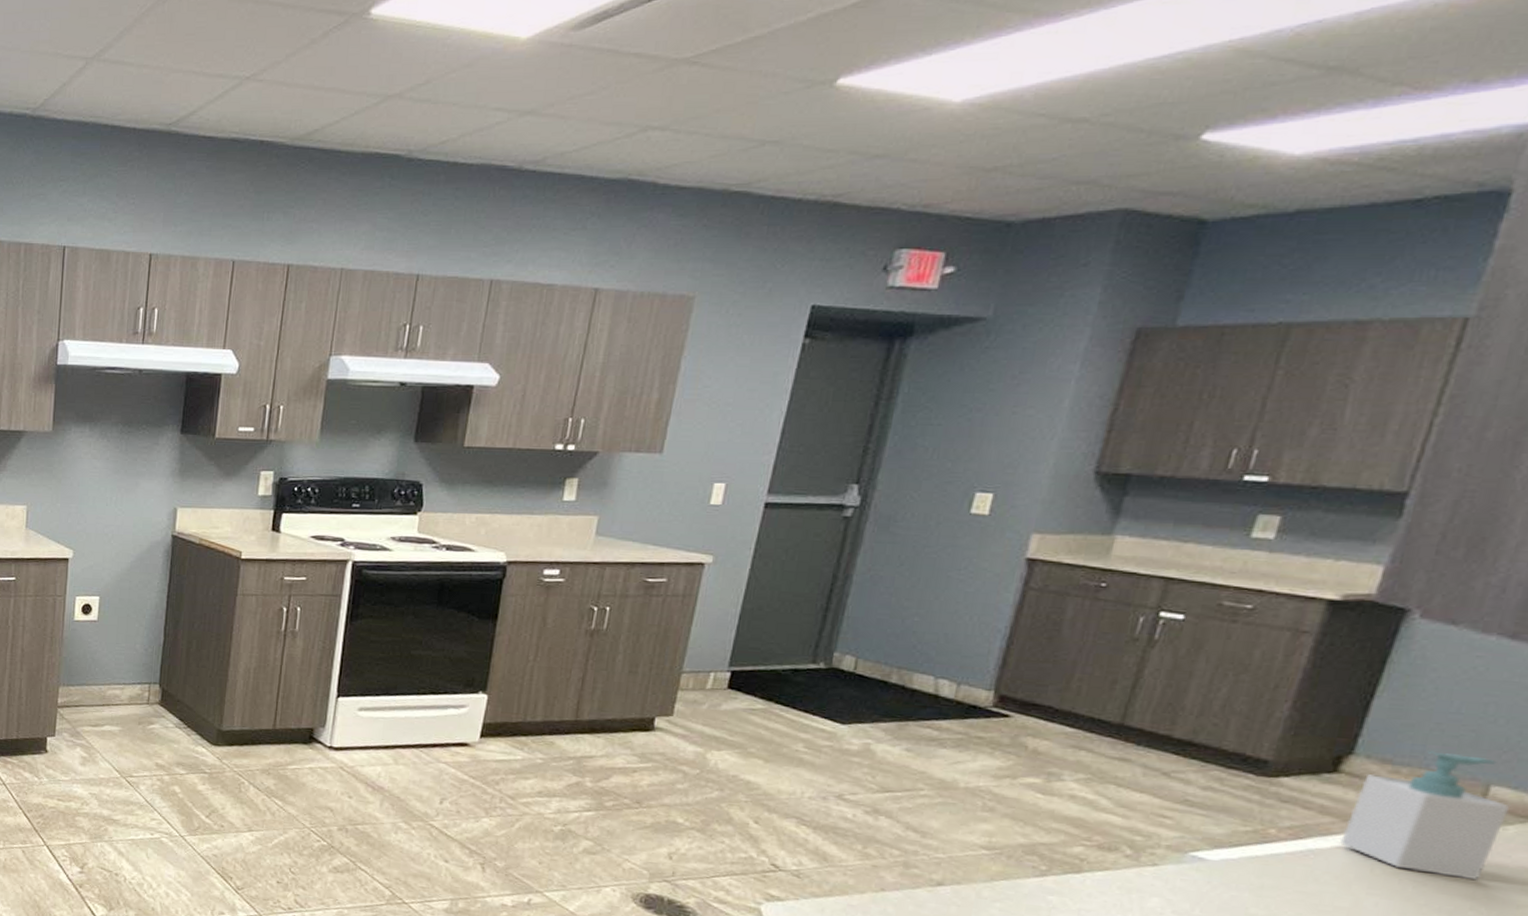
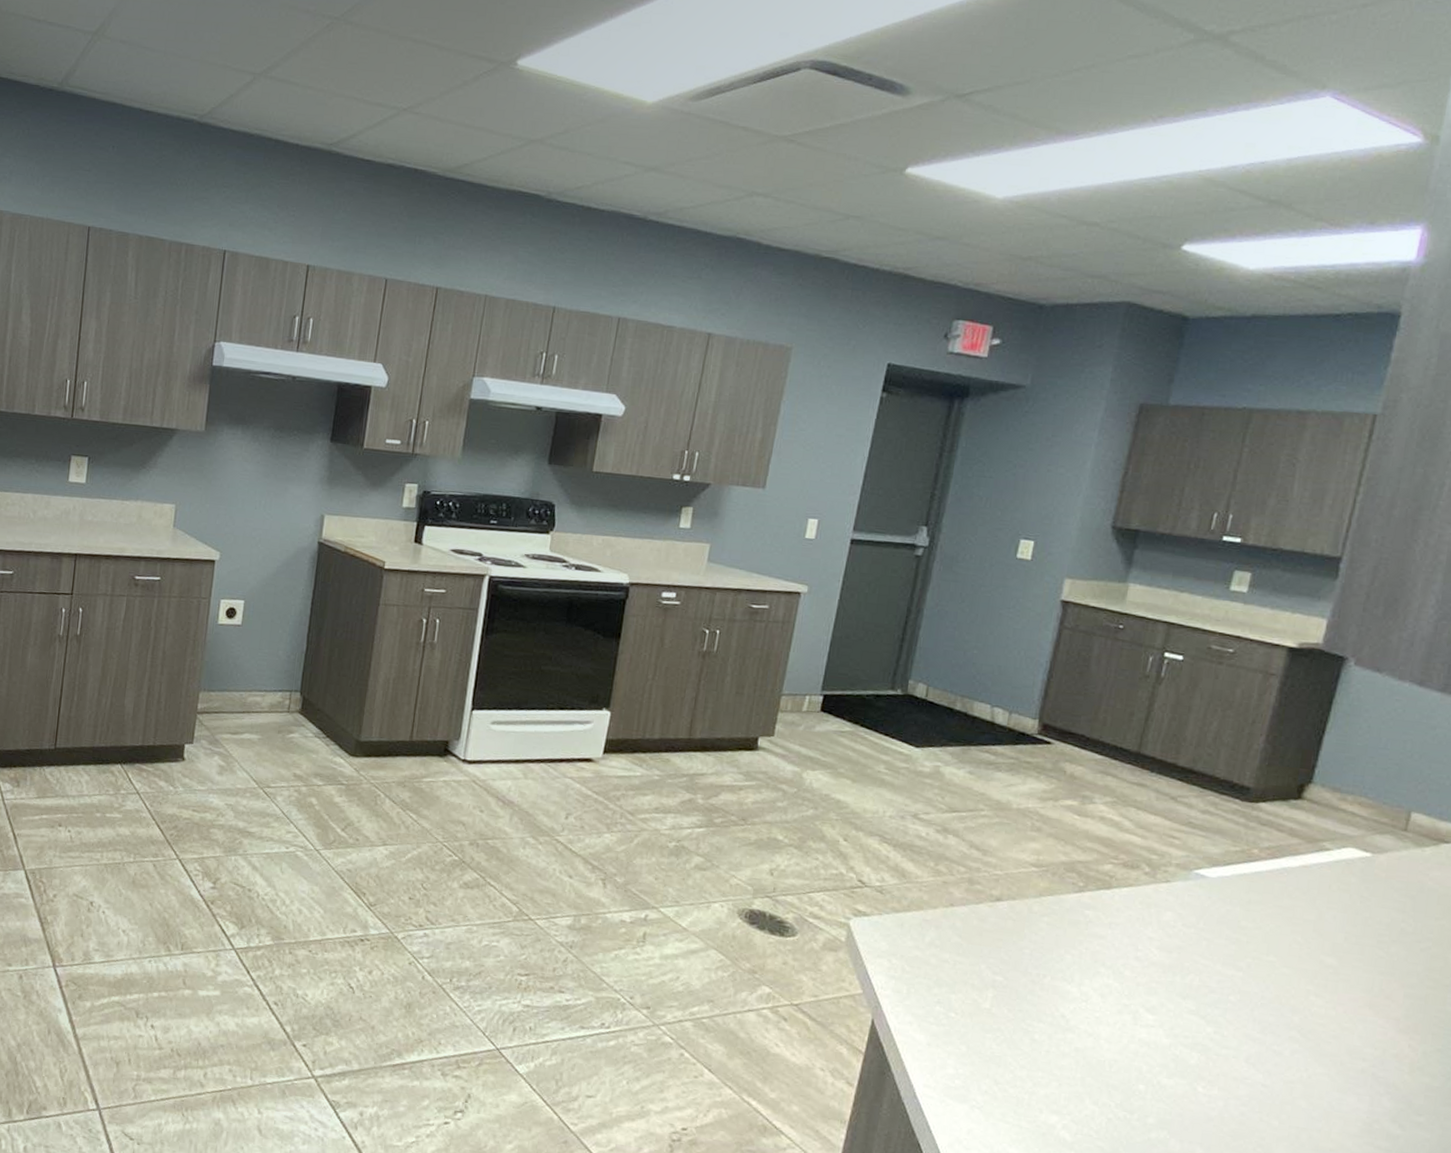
soap bottle: present [1340,751,1509,880] -> none [1306,781,1425,895]

